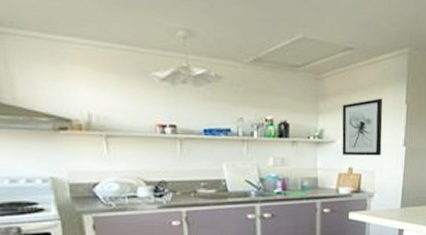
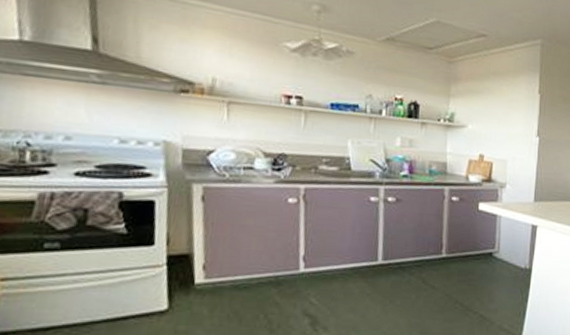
wall art: present [342,98,383,156] -> none [473,86,515,145]

